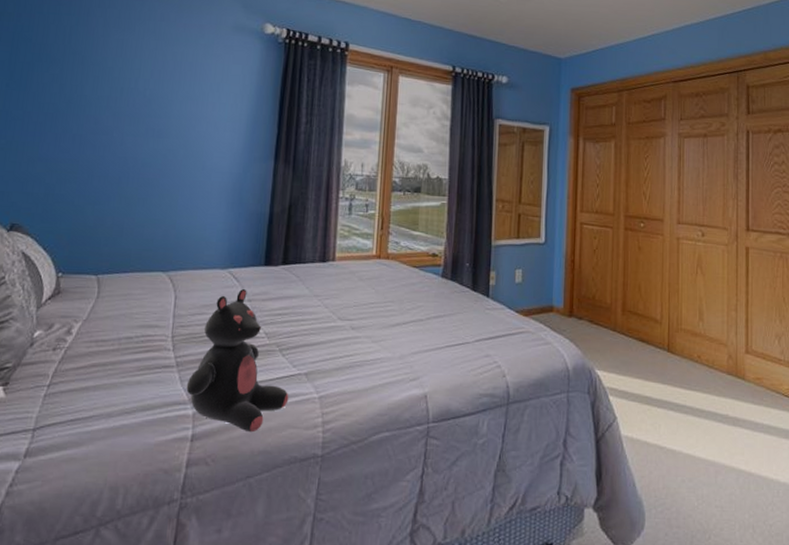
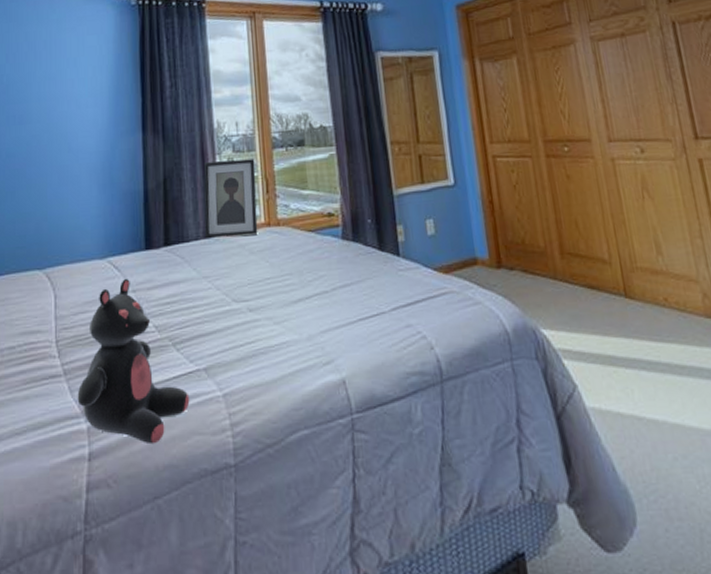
picture frame: none [320,196,374,264] -> present [203,159,258,238]

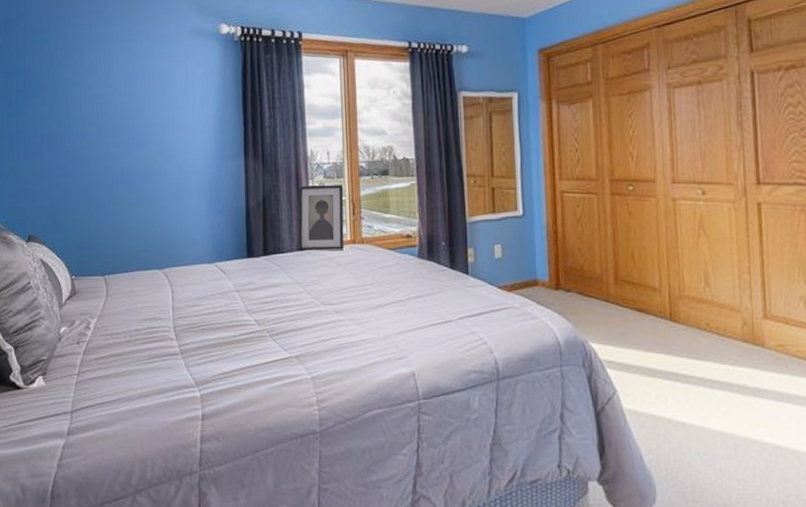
stuffed animal: present [77,278,190,445] -> none [192,280,284,412]

